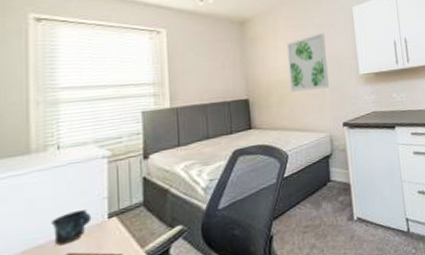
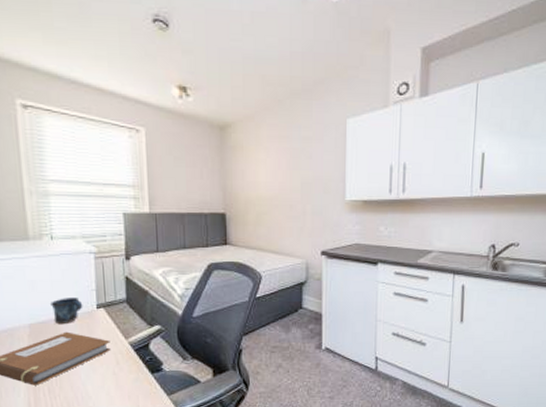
wall art: present [286,33,329,92] -> none [268,148,311,212]

